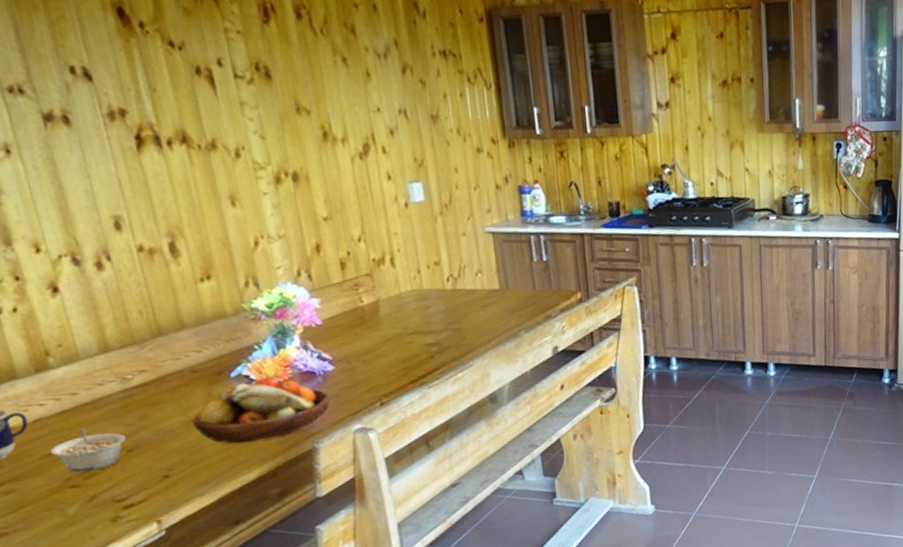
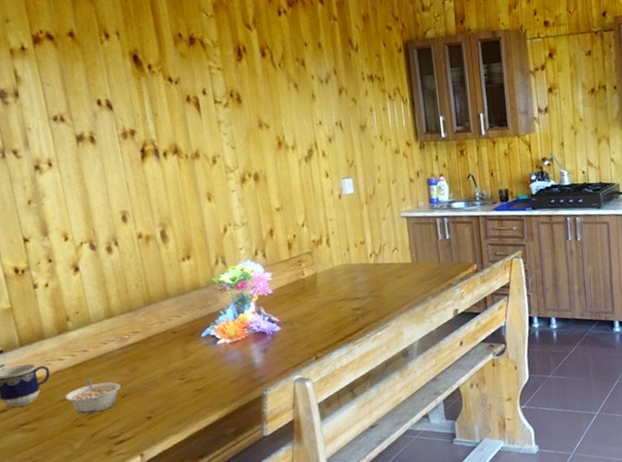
fruit bowl: present [192,377,330,444] -> none [171,336,277,391]

